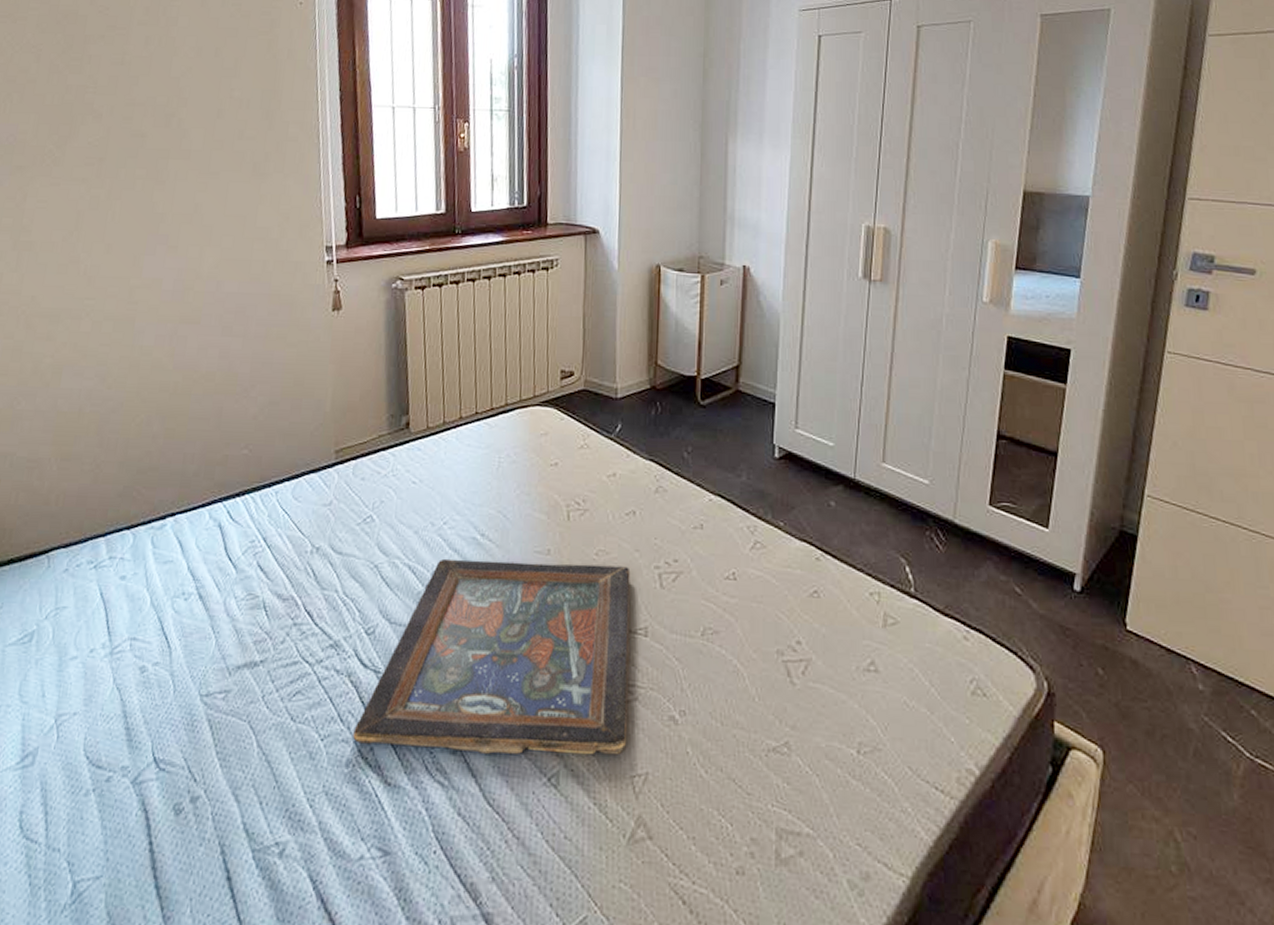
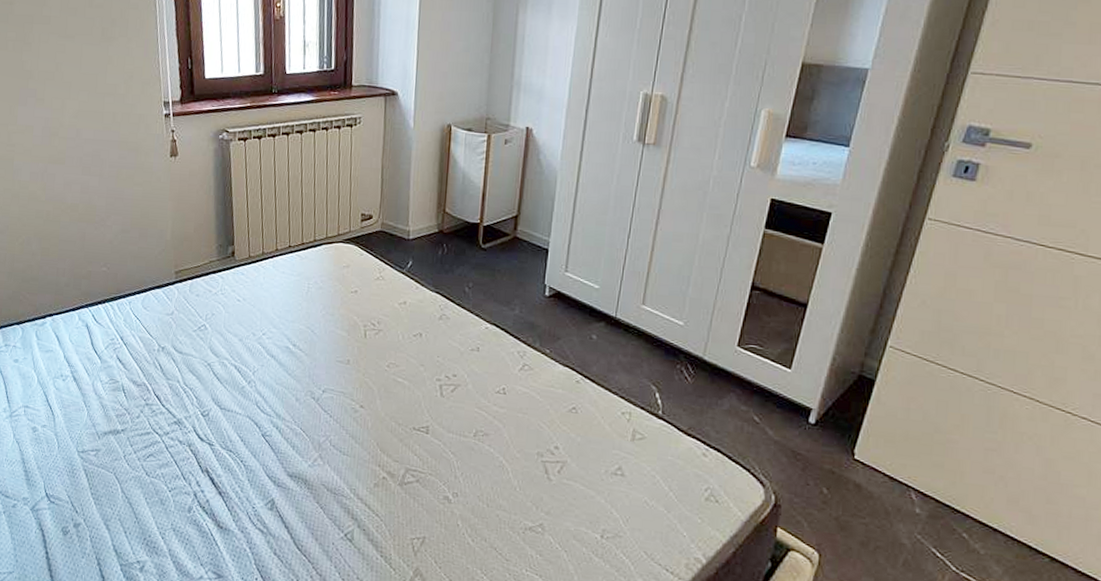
tray: present [353,558,631,755] -> none [193,362,416,522]

